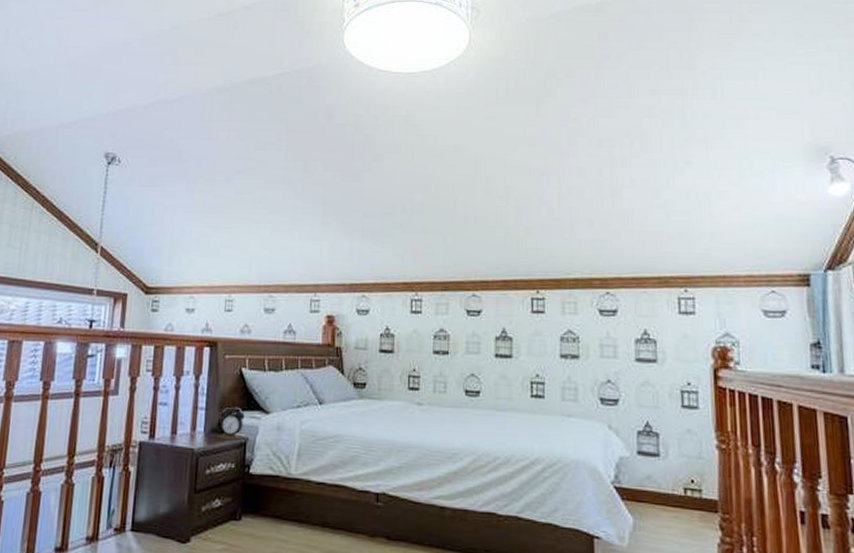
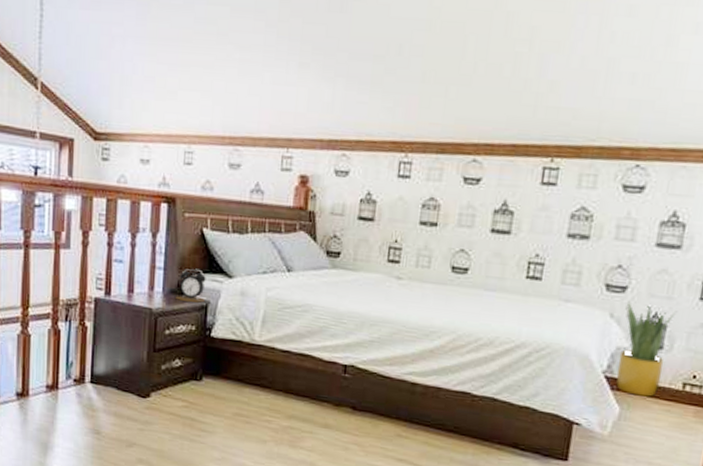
planter: none [622,413,664,505] -> present [616,301,676,397]

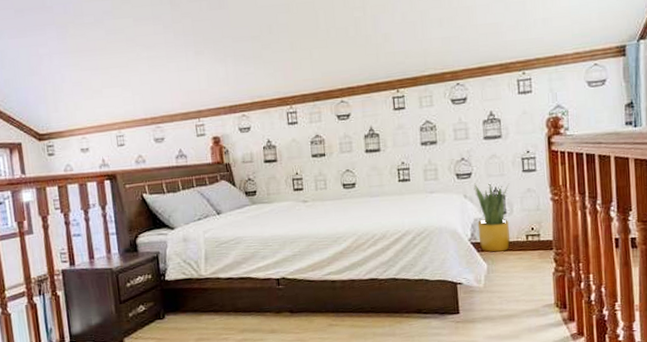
alarm clock: present [175,268,206,303] -> none [130,228,156,257]

